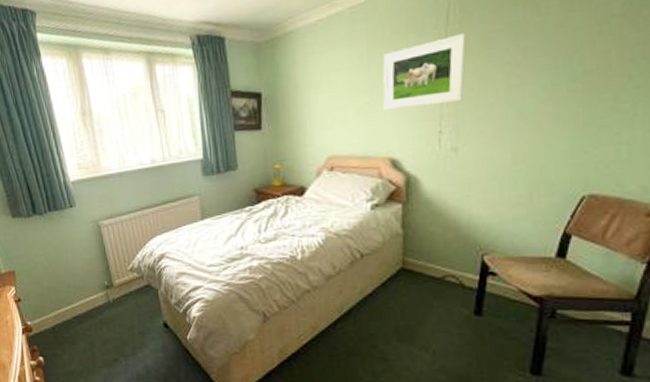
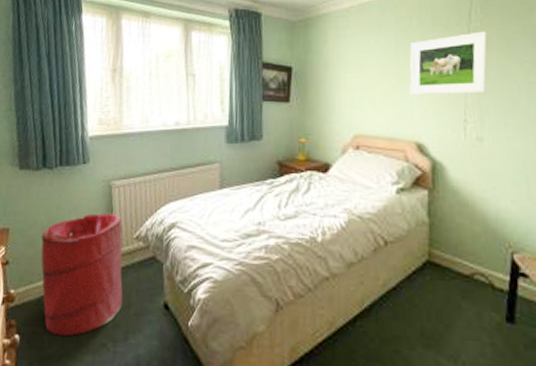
laundry hamper: none [44,249,127,356] -> present [41,212,123,337]

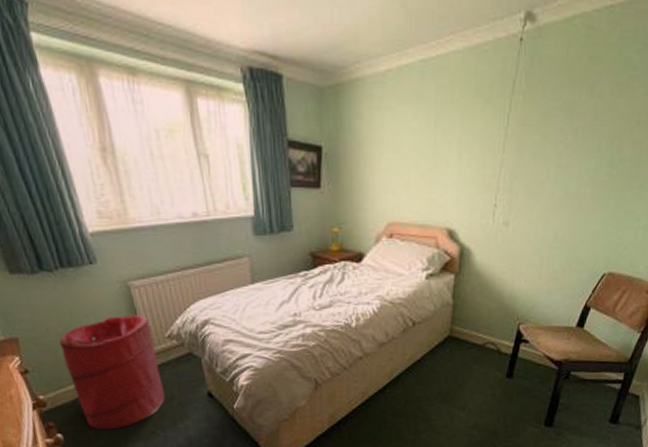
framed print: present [409,31,488,96] -> none [445,106,527,179]

